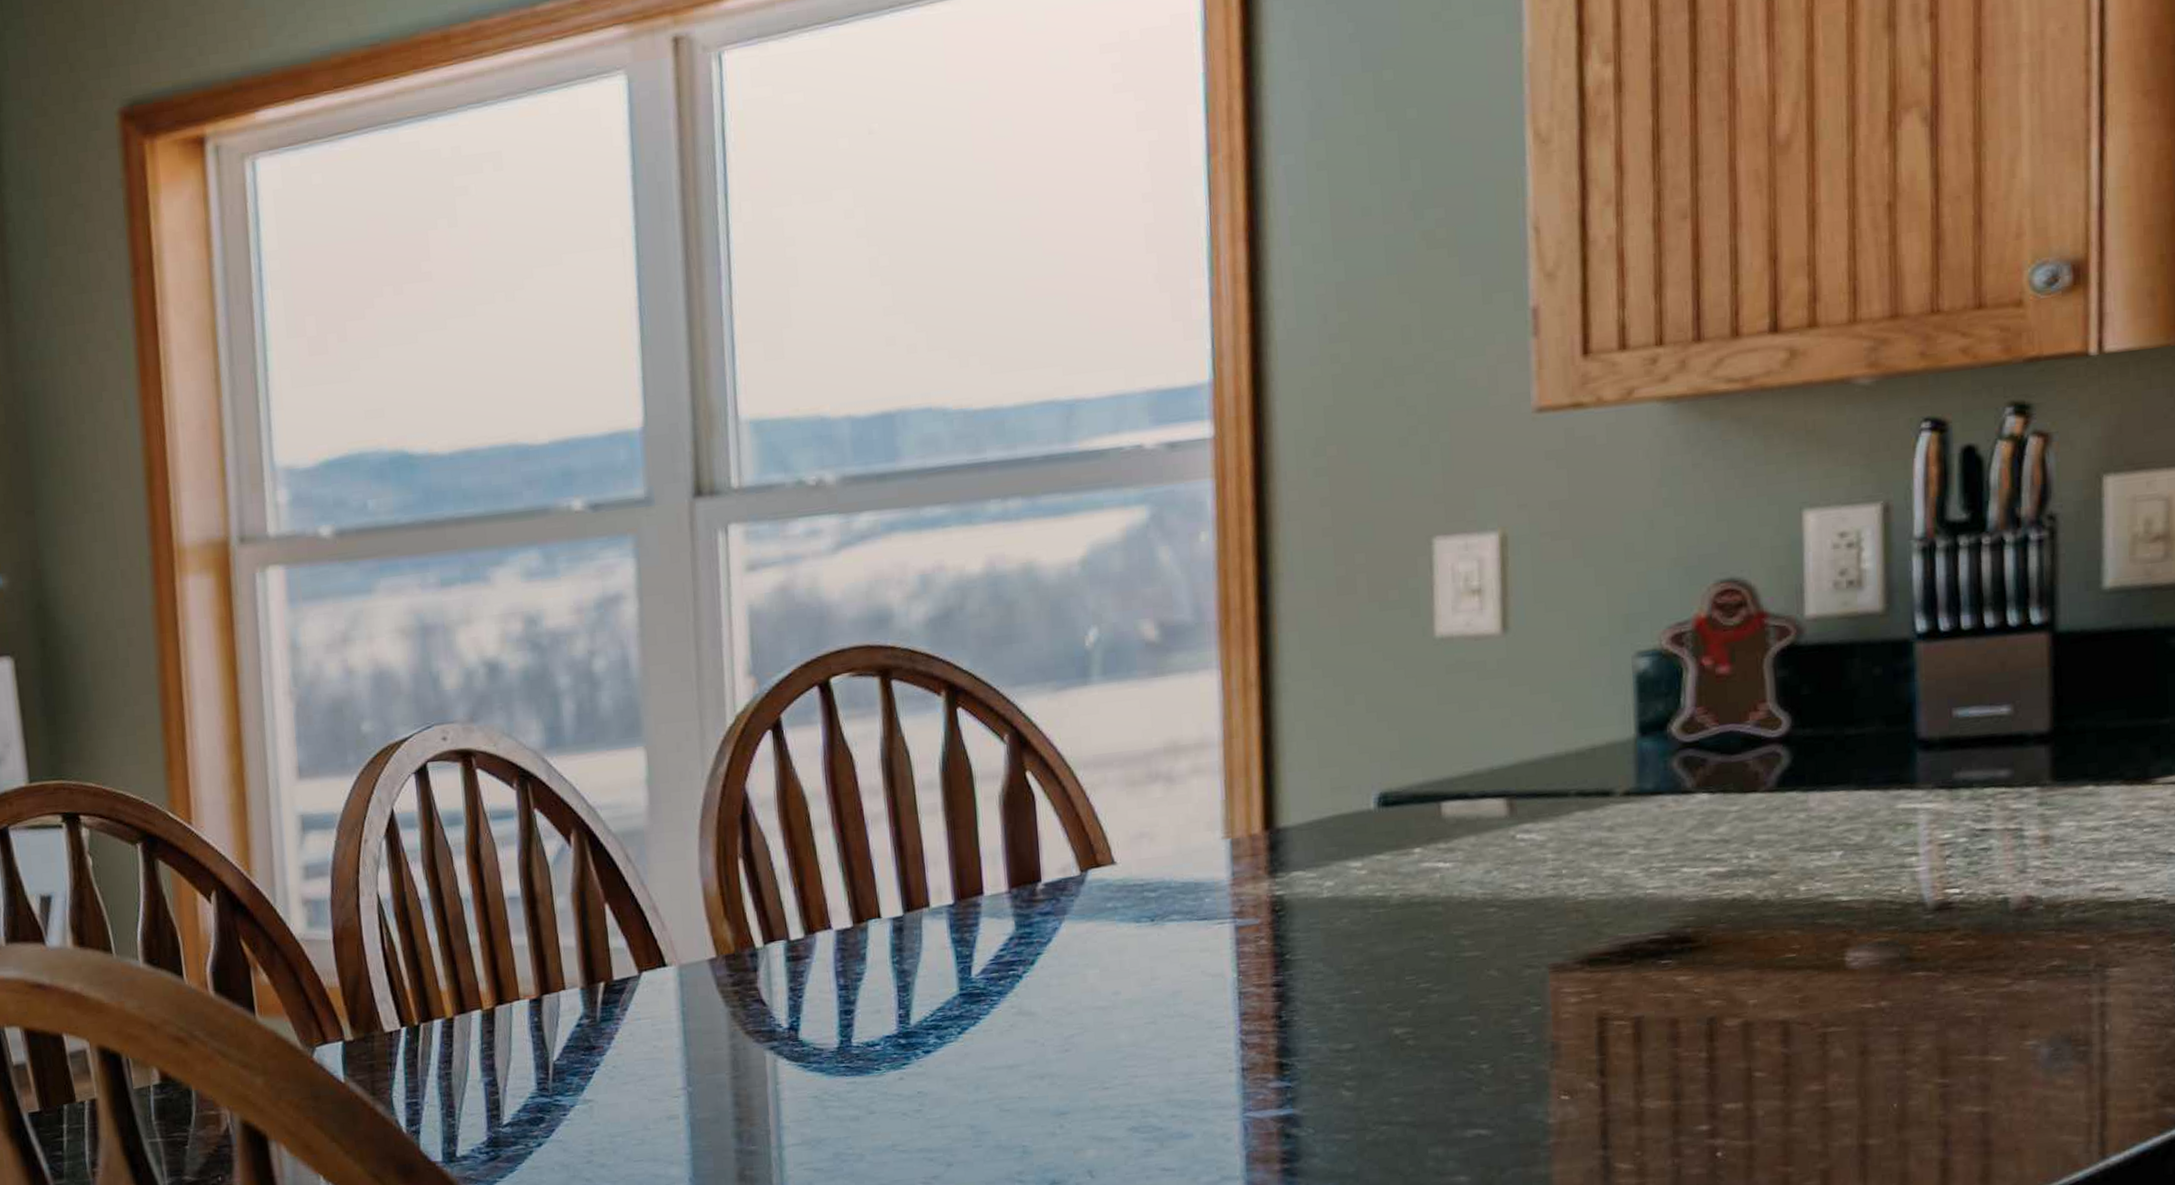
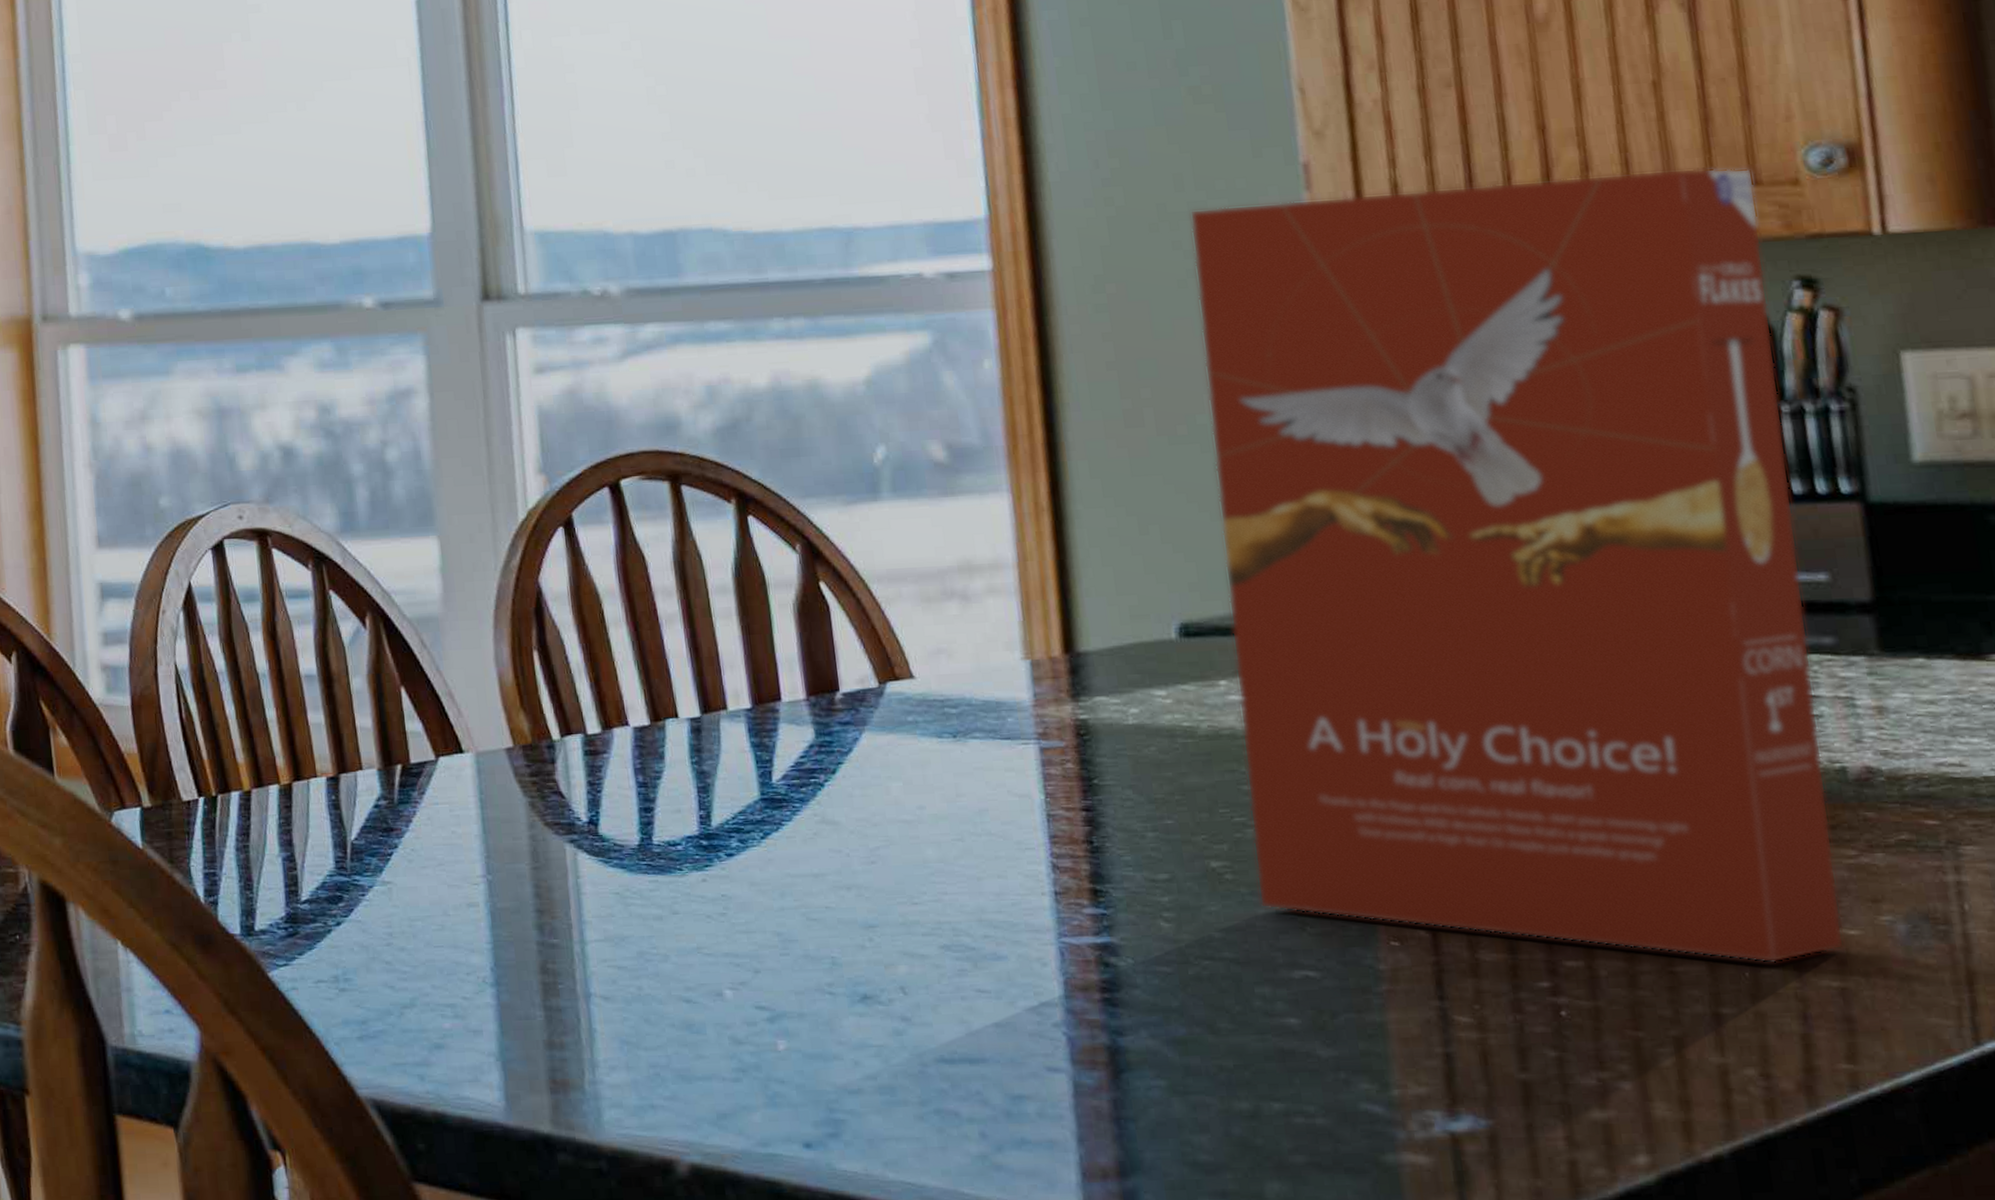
cereal box: none [1415,291,1990,1094] -> present [1189,168,1845,963]

